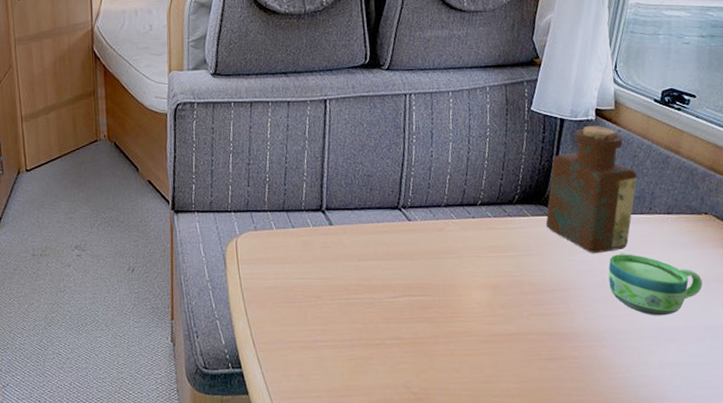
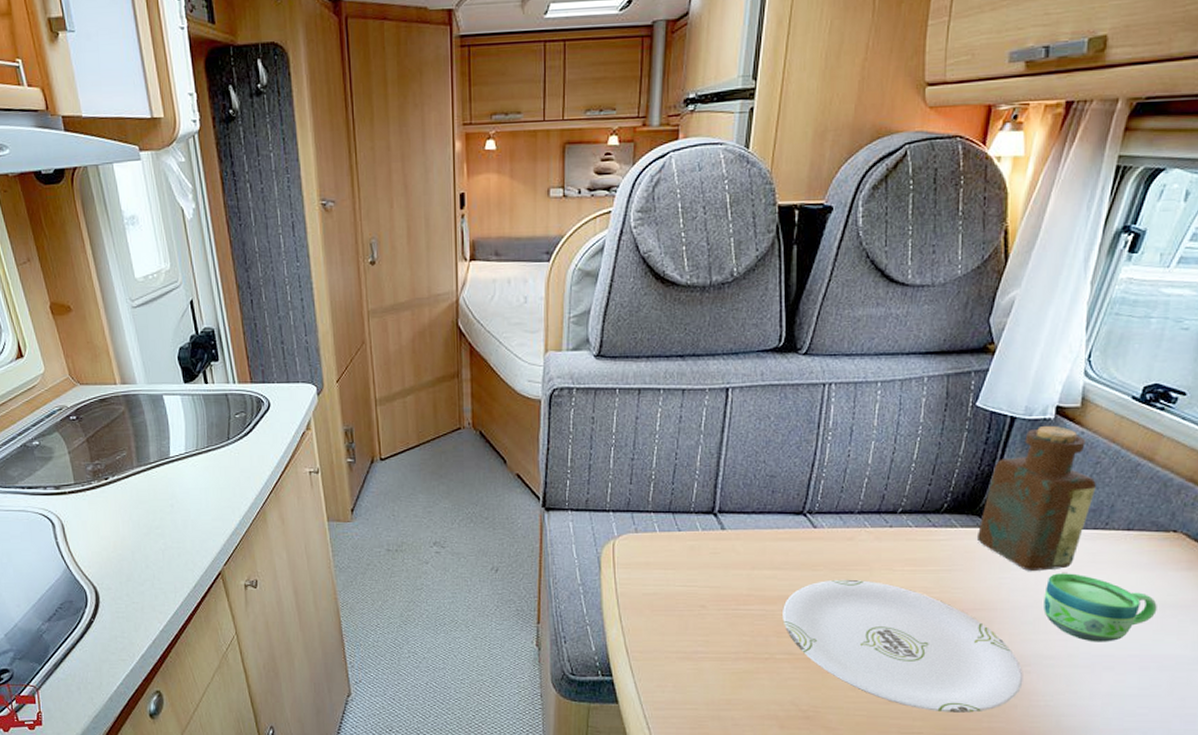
plate: none [388,266,602,389] -> present [783,579,1023,713]

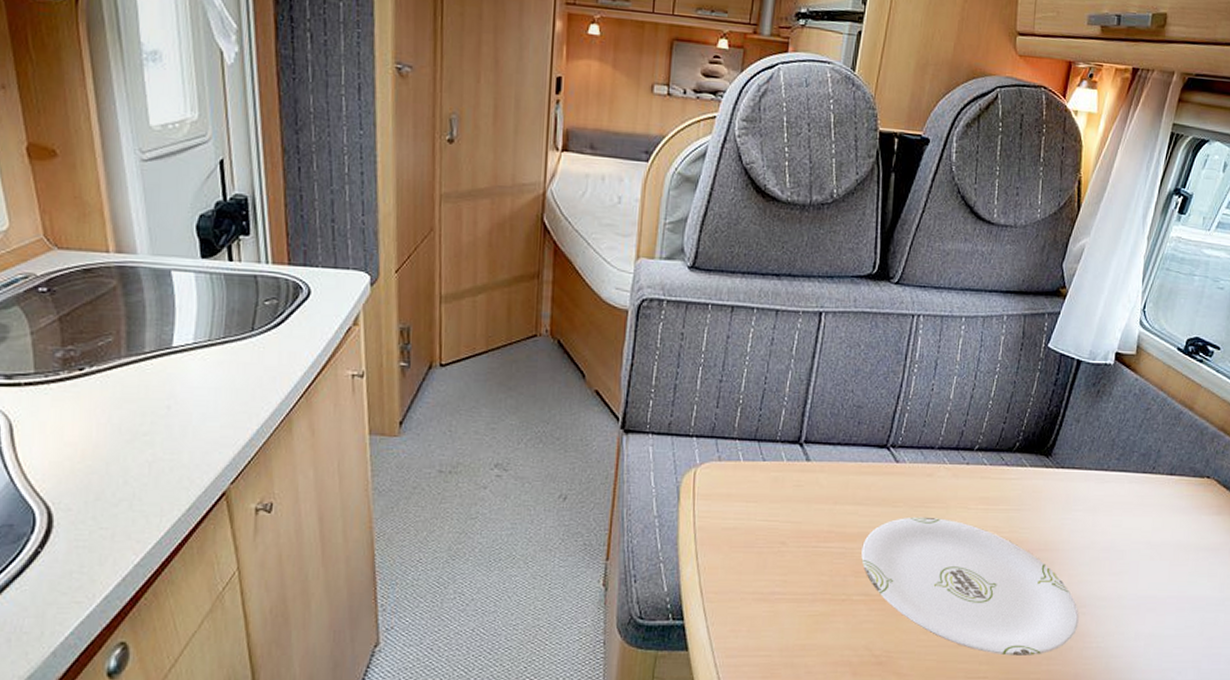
bottle: present [976,425,1096,572] -> none [1043,370,1146,513]
cup: present [1044,573,1157,642] -> none [1099,515,1193,584]

